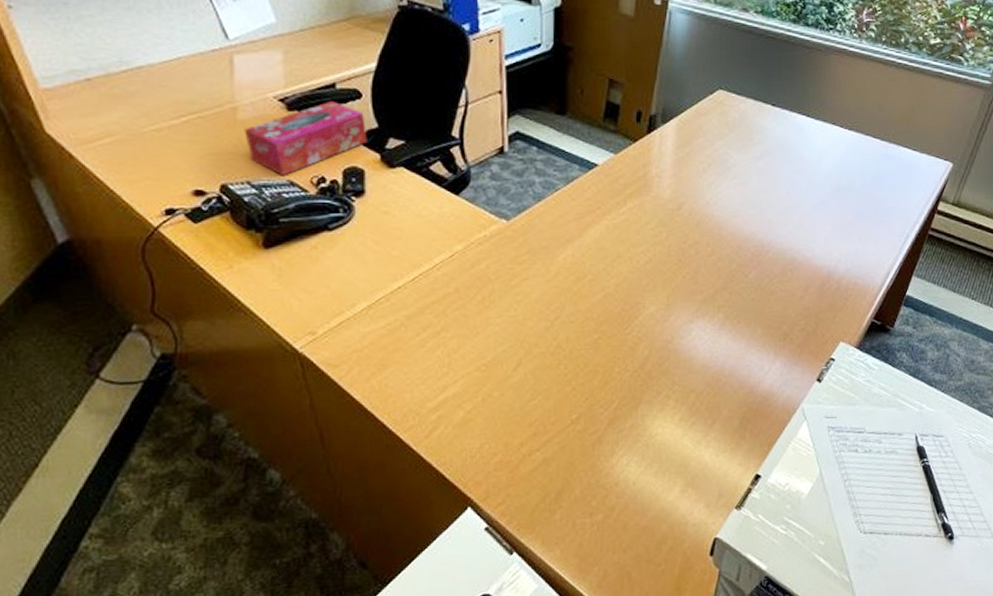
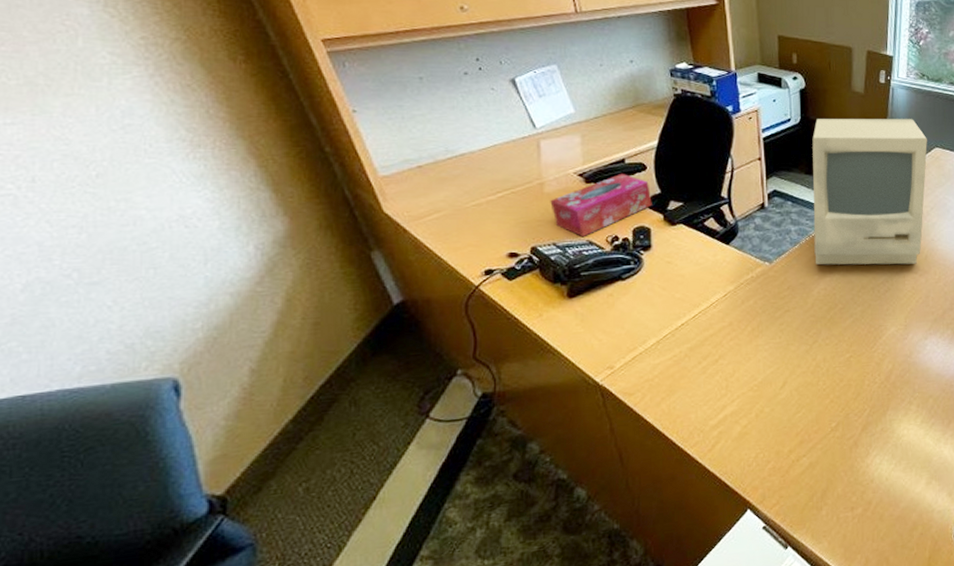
computer monitor: none [562,46,709,232] -> present [812,119,927,265]

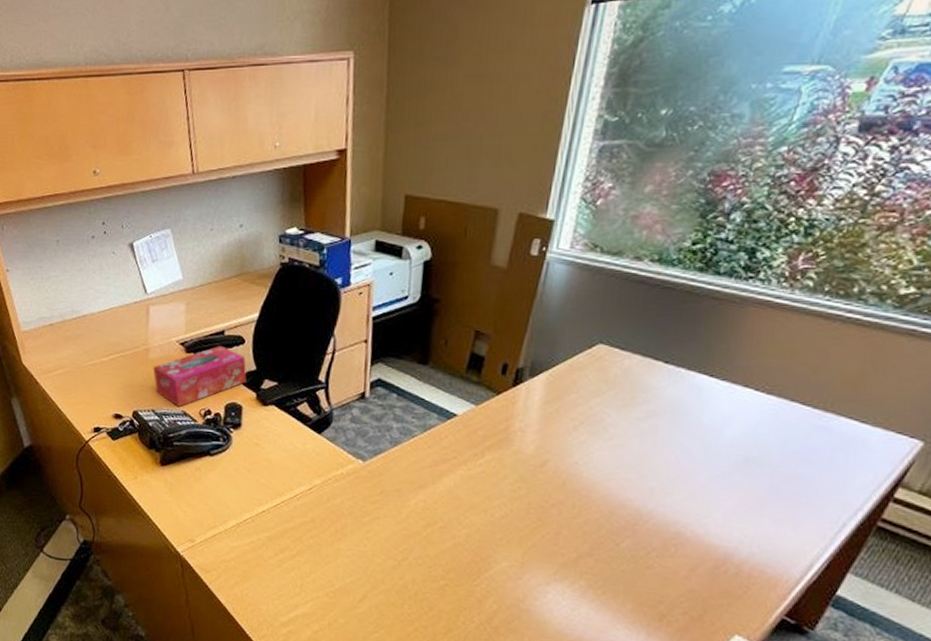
computer monitor: present [812,119,927,265] -> none [417,298,589,490]

